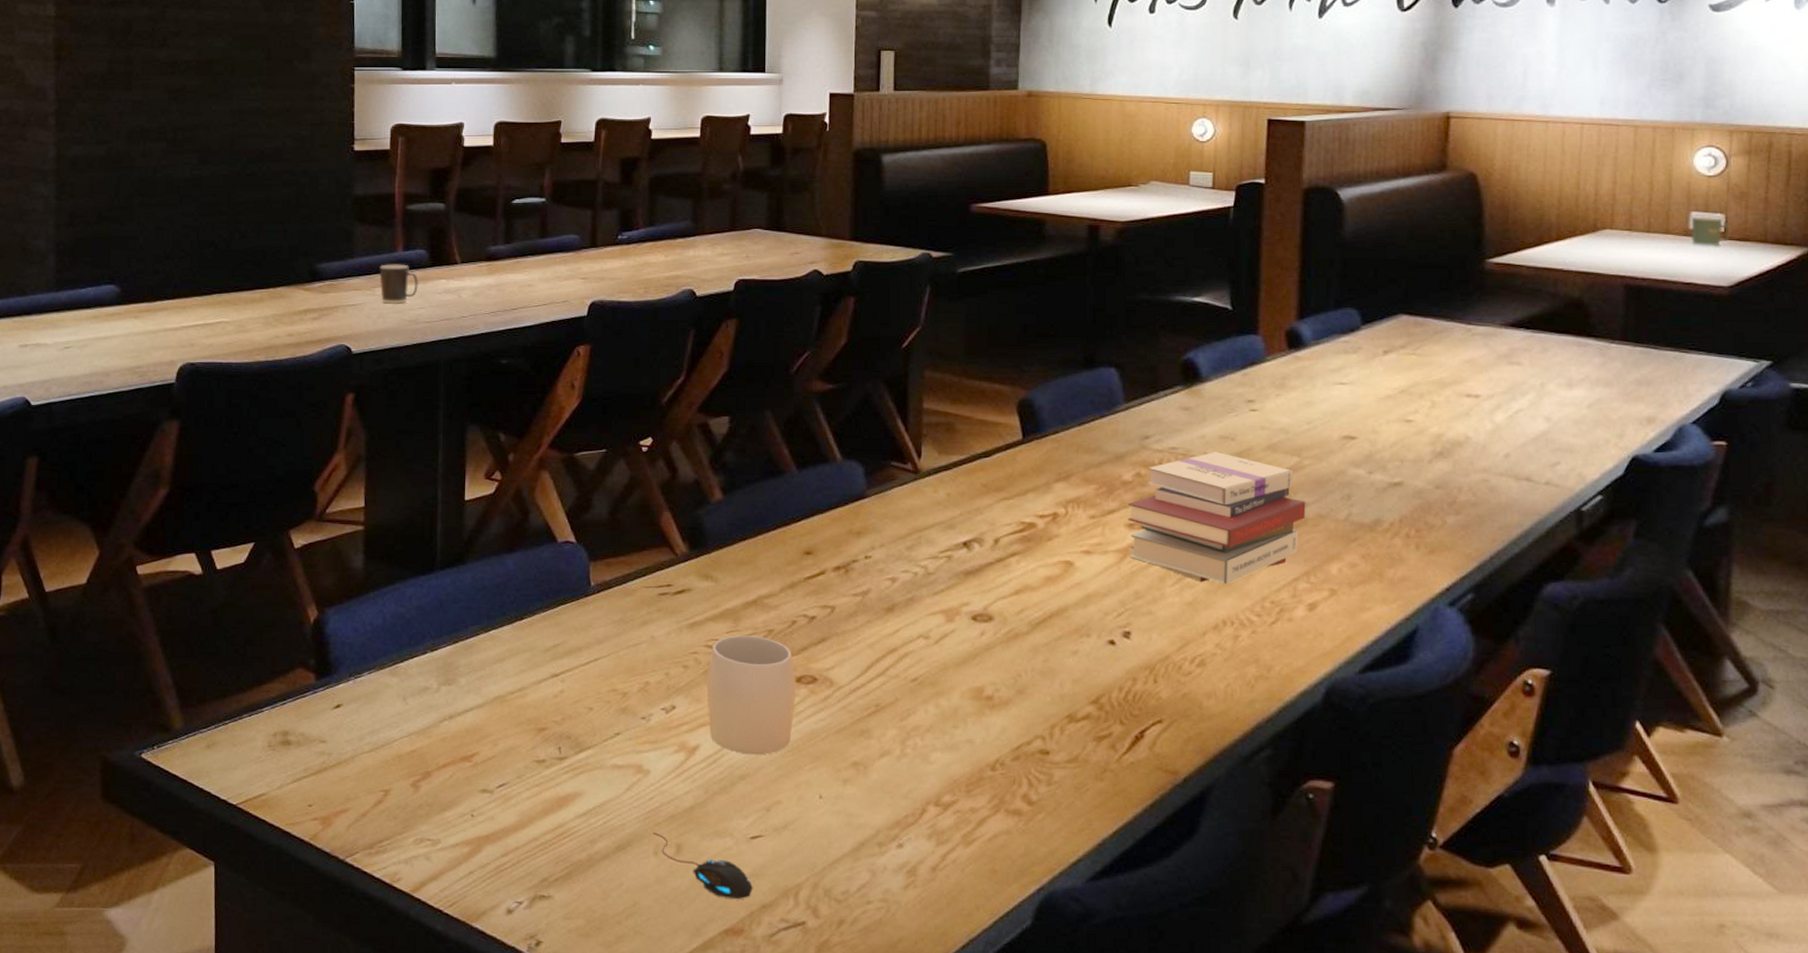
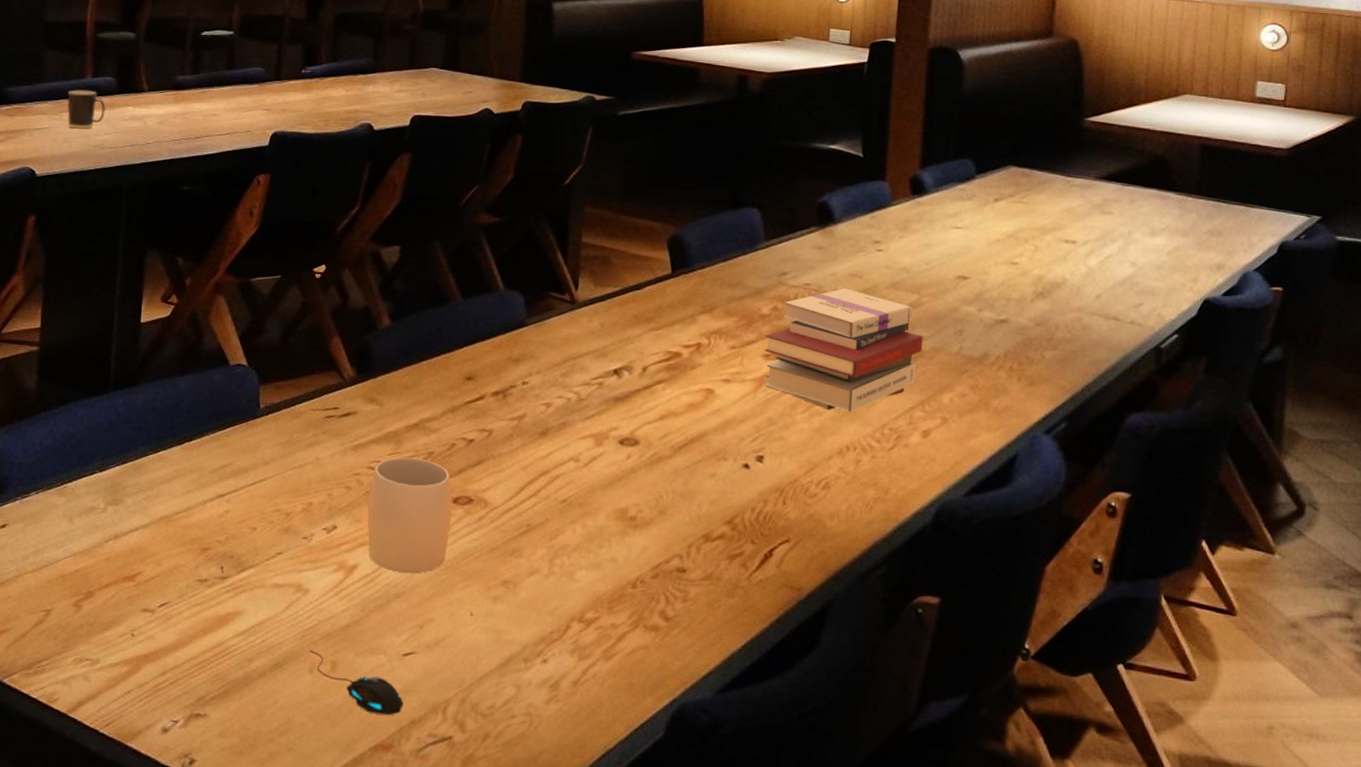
mug: present [1691,216,1730,246] -> none [1257,85,1289,113]

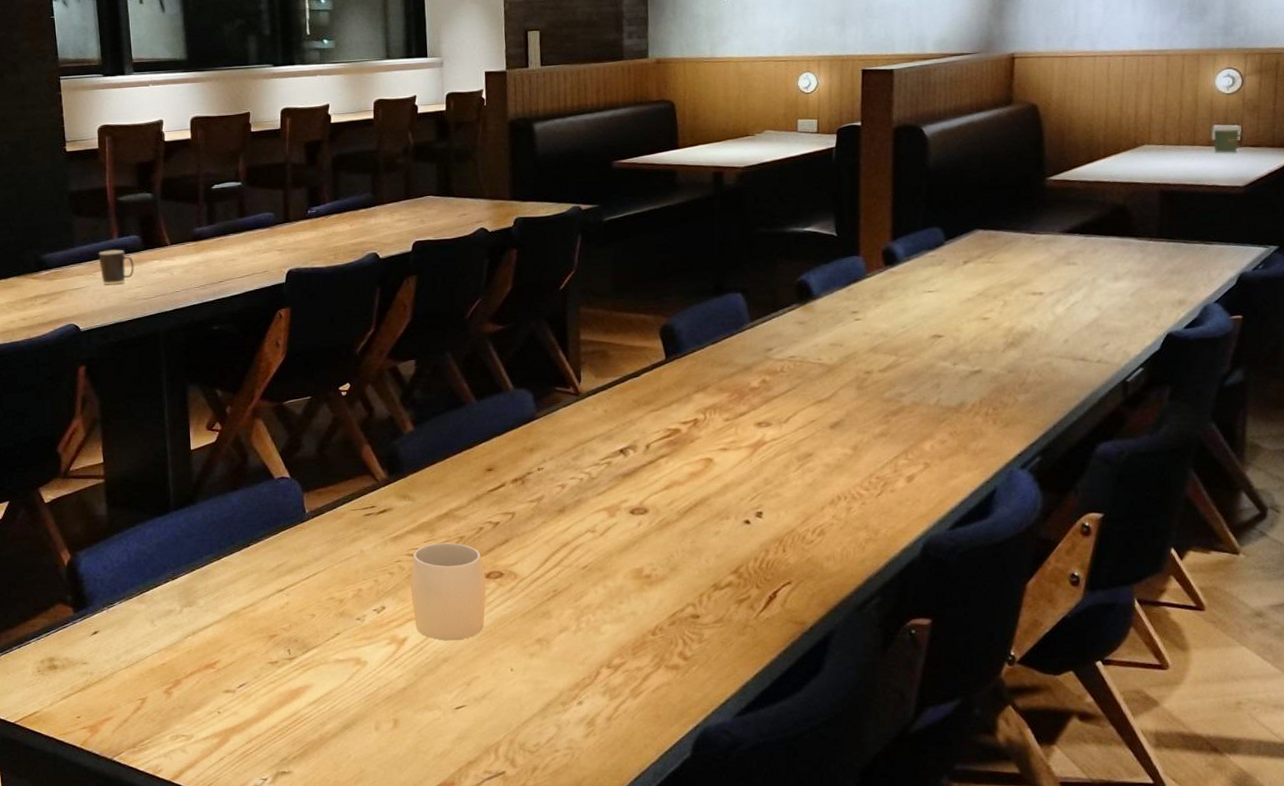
mouse: present [309,650,404,715] -> none [373,711,460,759]
books: present [764,288,923,413] -> none [756,357,903,467]
mug: none [1257,85,1289,113] -> present [1213,128,1245,154]

